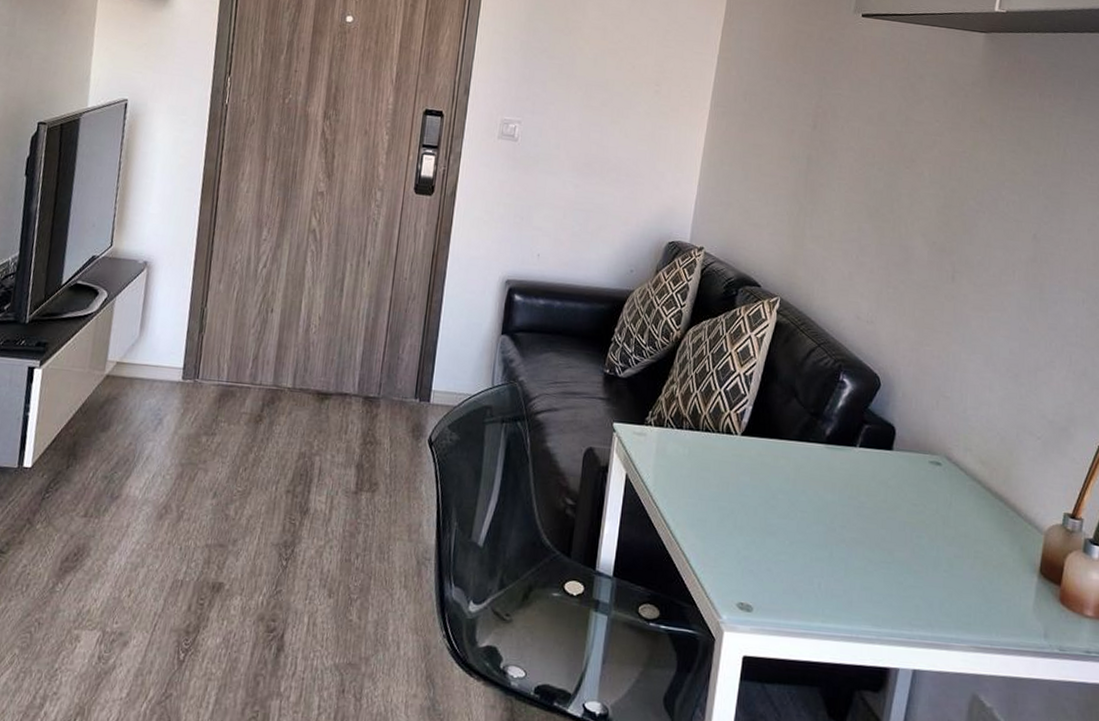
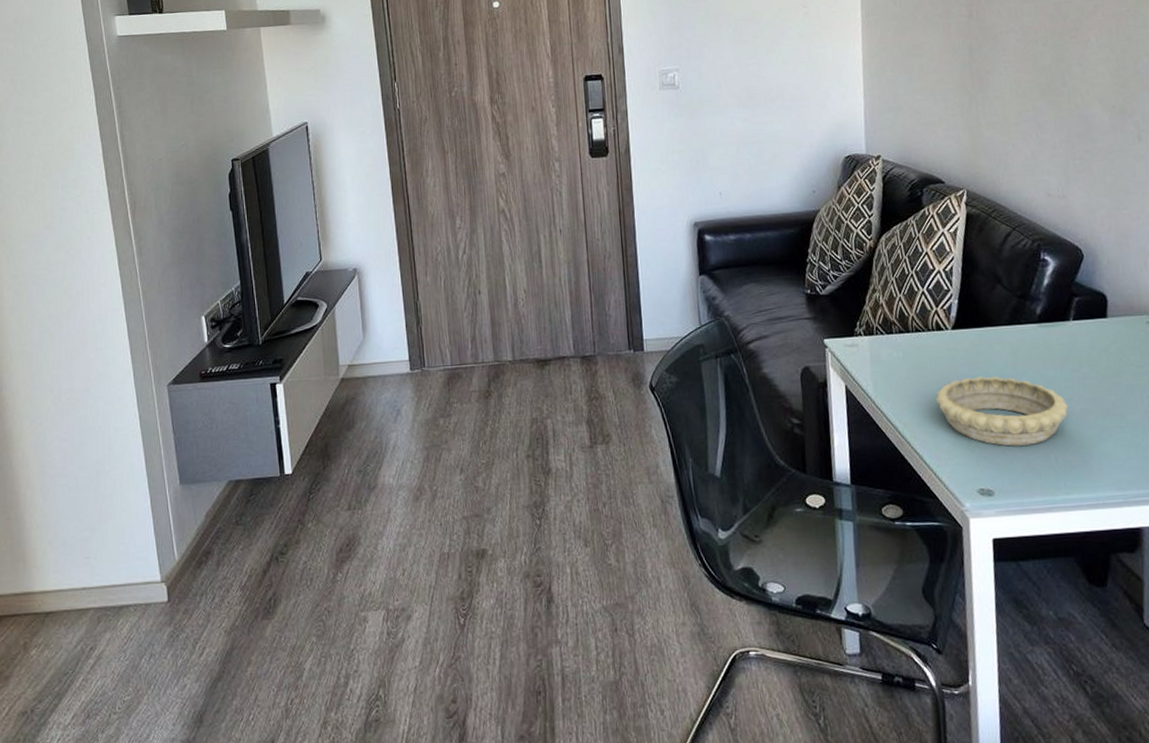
decorative bowl: none [713,486,840,566] -> present [936,376,1068,446]

